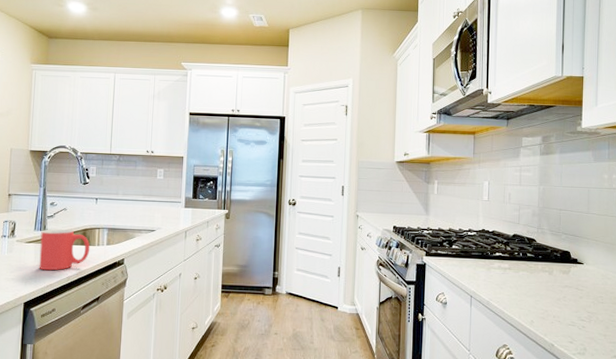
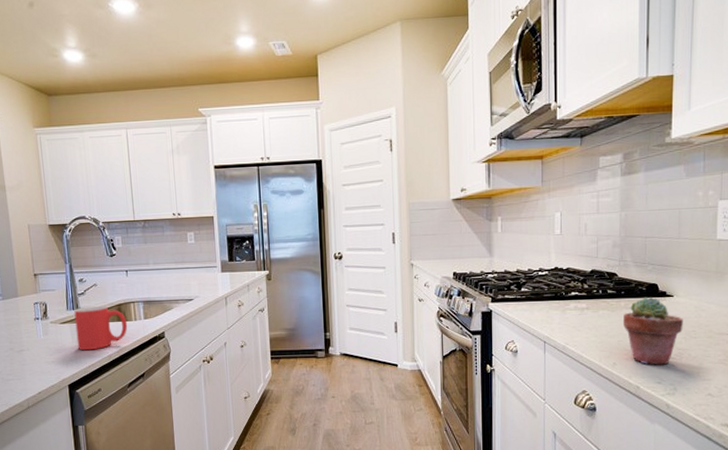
potted succulent: none [540,262,592,326] -> present [624,297,683,365]

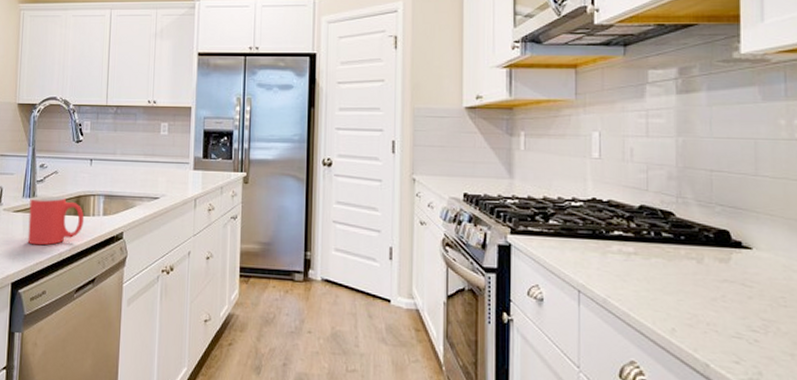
potted succulent: present [624,297,683,365] -> none [684,246,767,339]

